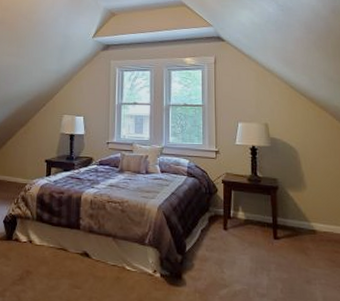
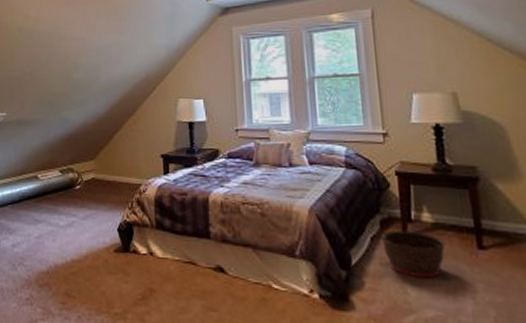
basket: none [208,224,252,261] -> present [381,230,446,279]

